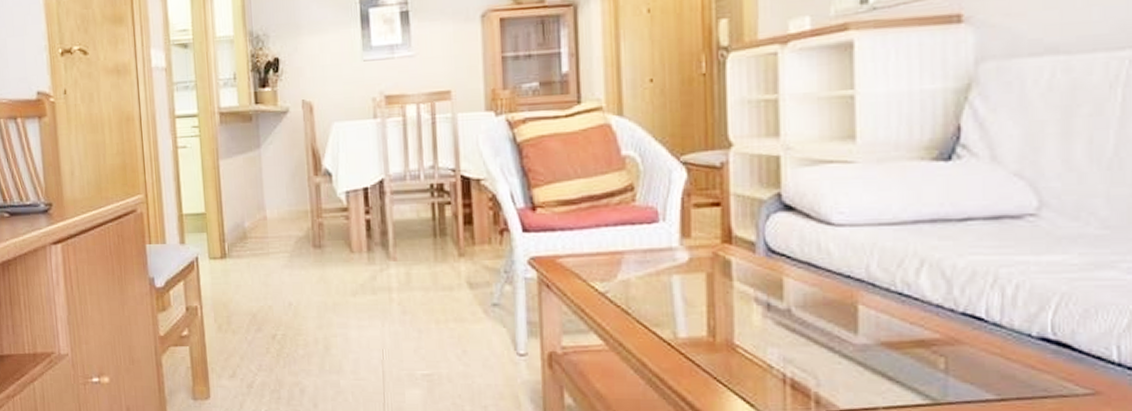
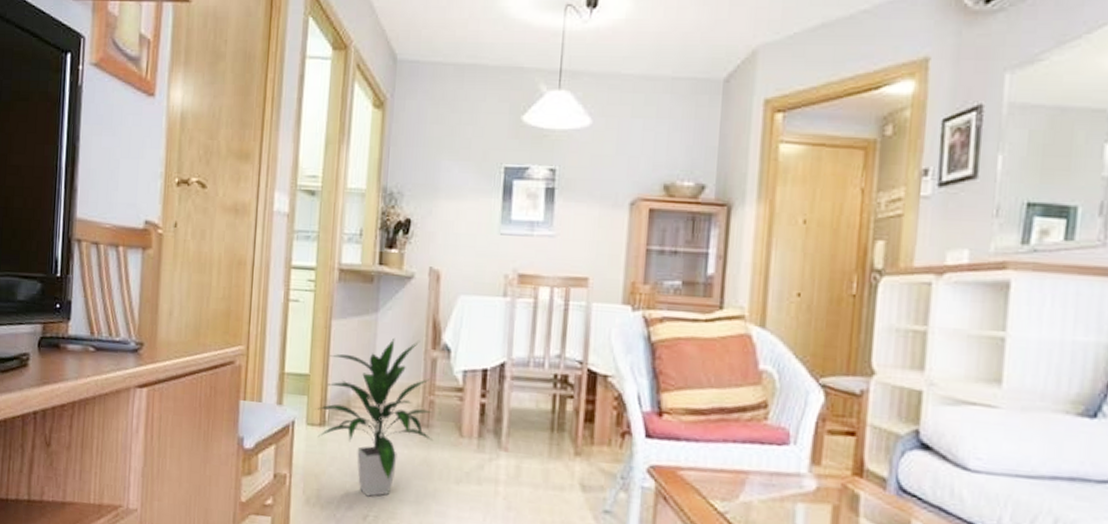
indoor plant: none [215,169,327,317] -> present [315,337,434,497]

